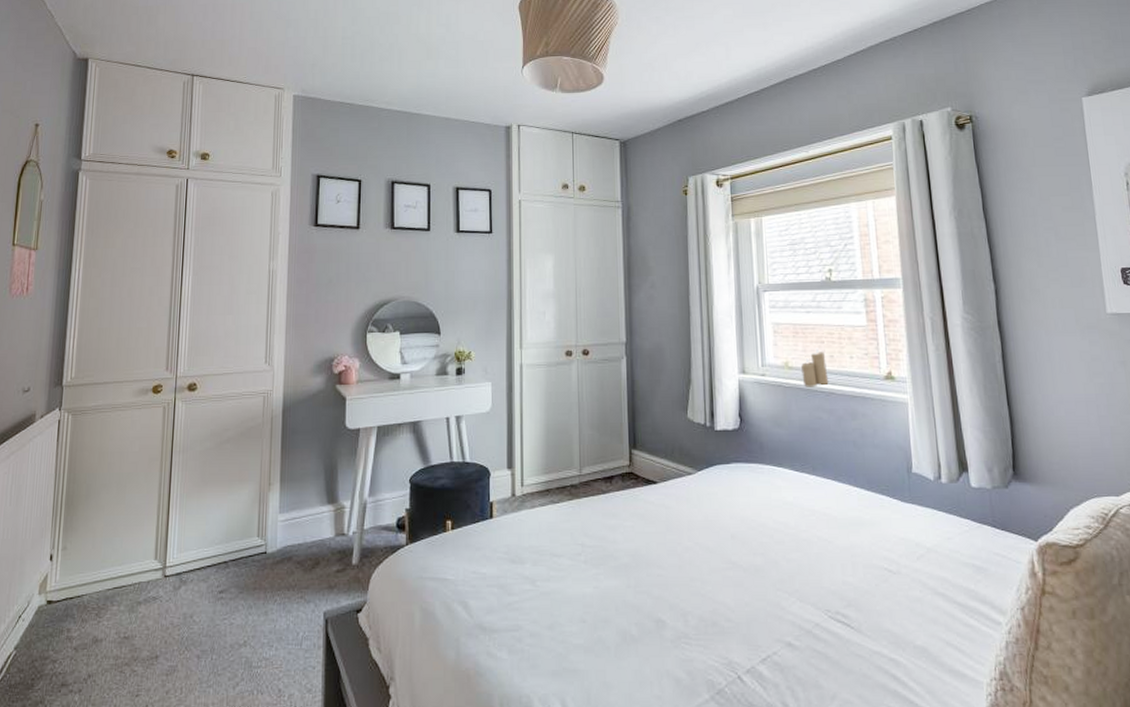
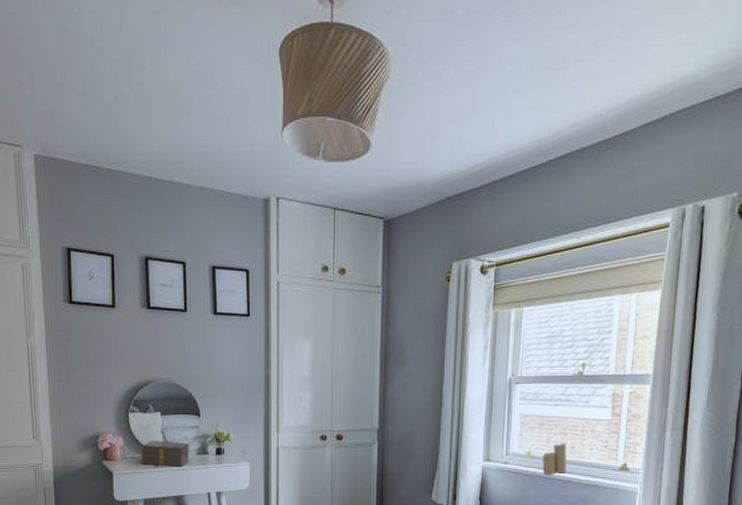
jewelry box: none [377,362,428,390] -> present [141,441,189,468]

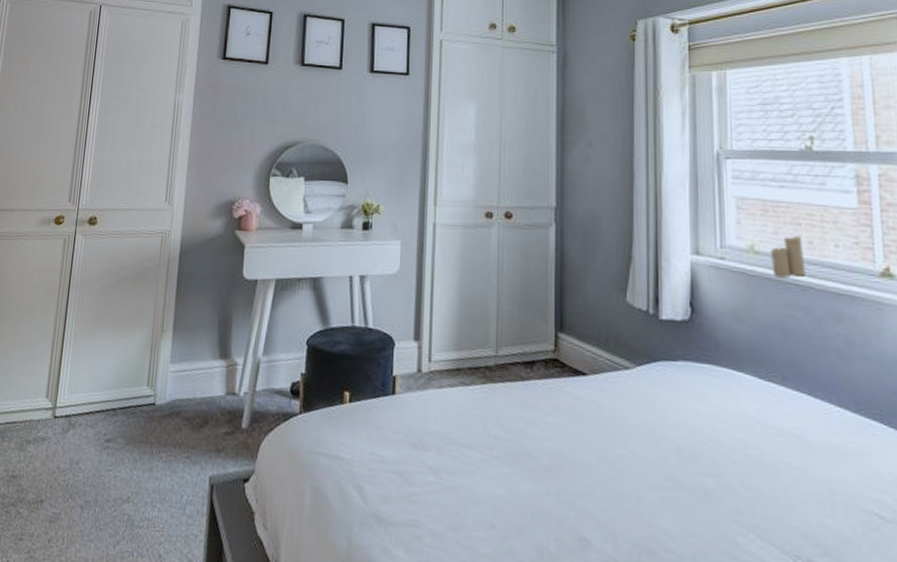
jewelry box: present [141,441,189,468] -> none [278,210,333,243]

